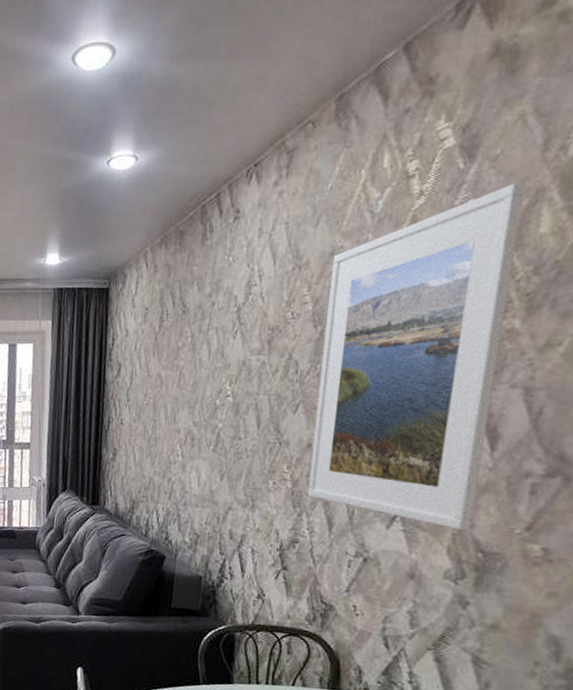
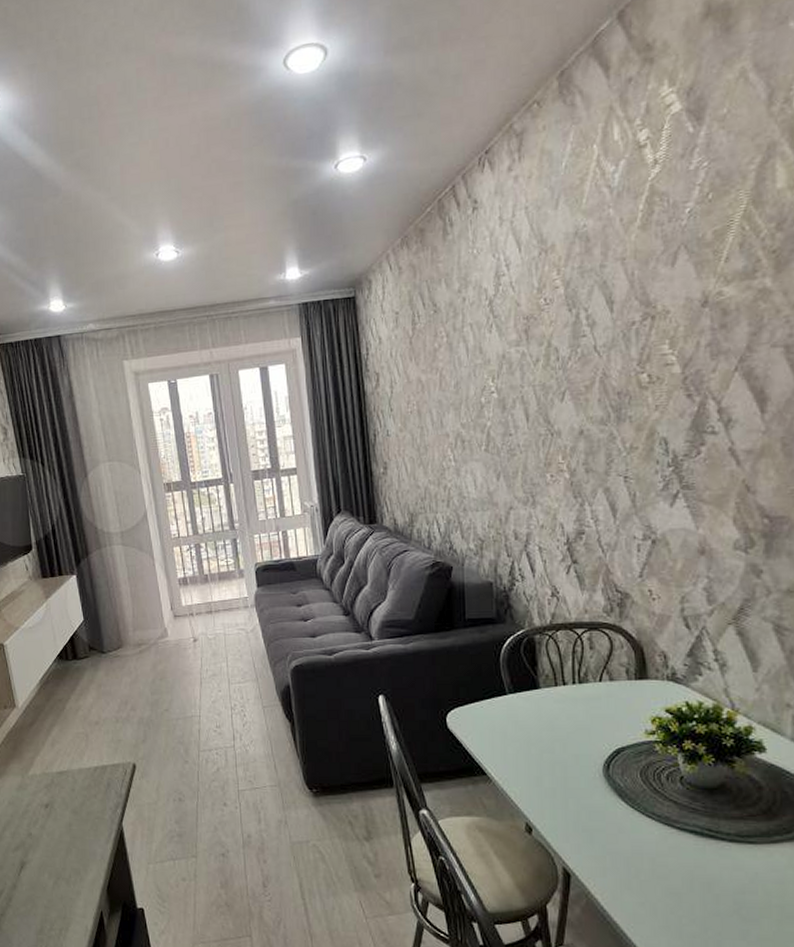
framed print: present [307,183,526,531] -> none [578,139,757,498]

